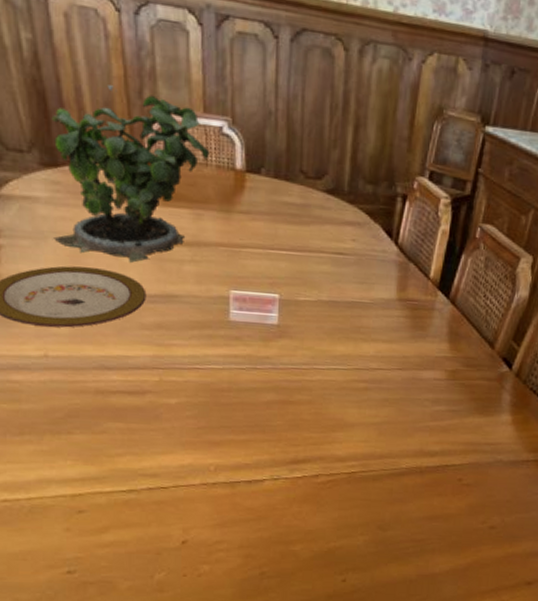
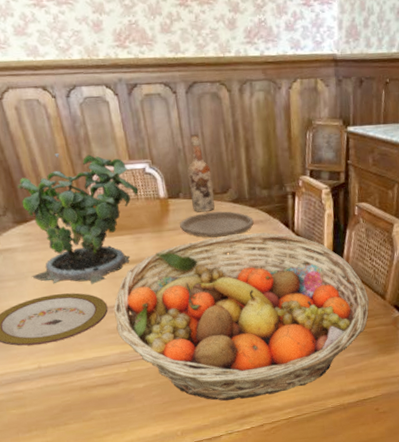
fruit basket: none [153,232,474,440] -> present [114,232,369,402]
plate: none [255,198,349,235] -> present [180,211,254,238]
wine bottle: none [275,96,307,199] -> present [187,134,215,212]

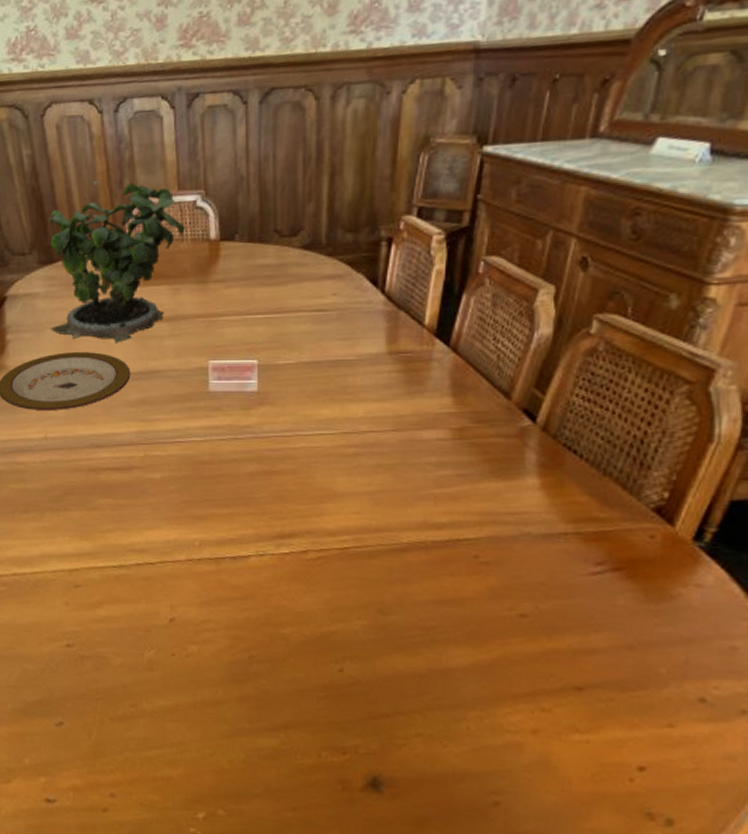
fruit basket: present [114,232,369,402] -> none [138,291,484,513]
plate: present [180,211,254,238] -> none [231,260,329,294]
wine bottle: present [187,134,215,212] -> none [249,157,280,260]

